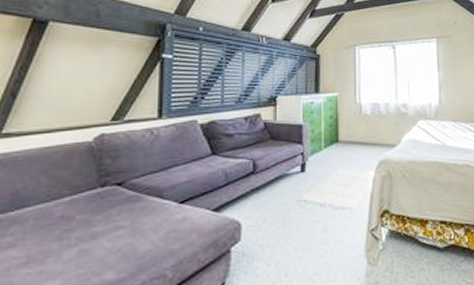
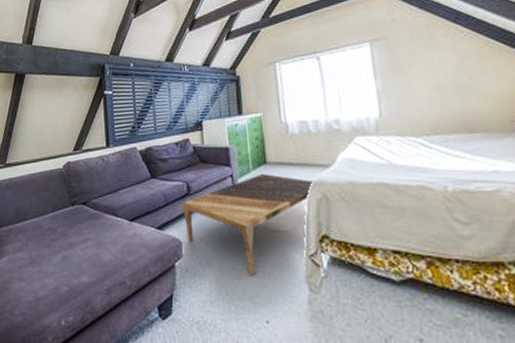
coffee table: none [245,151,381,254] -> present [181,173,315,275]

